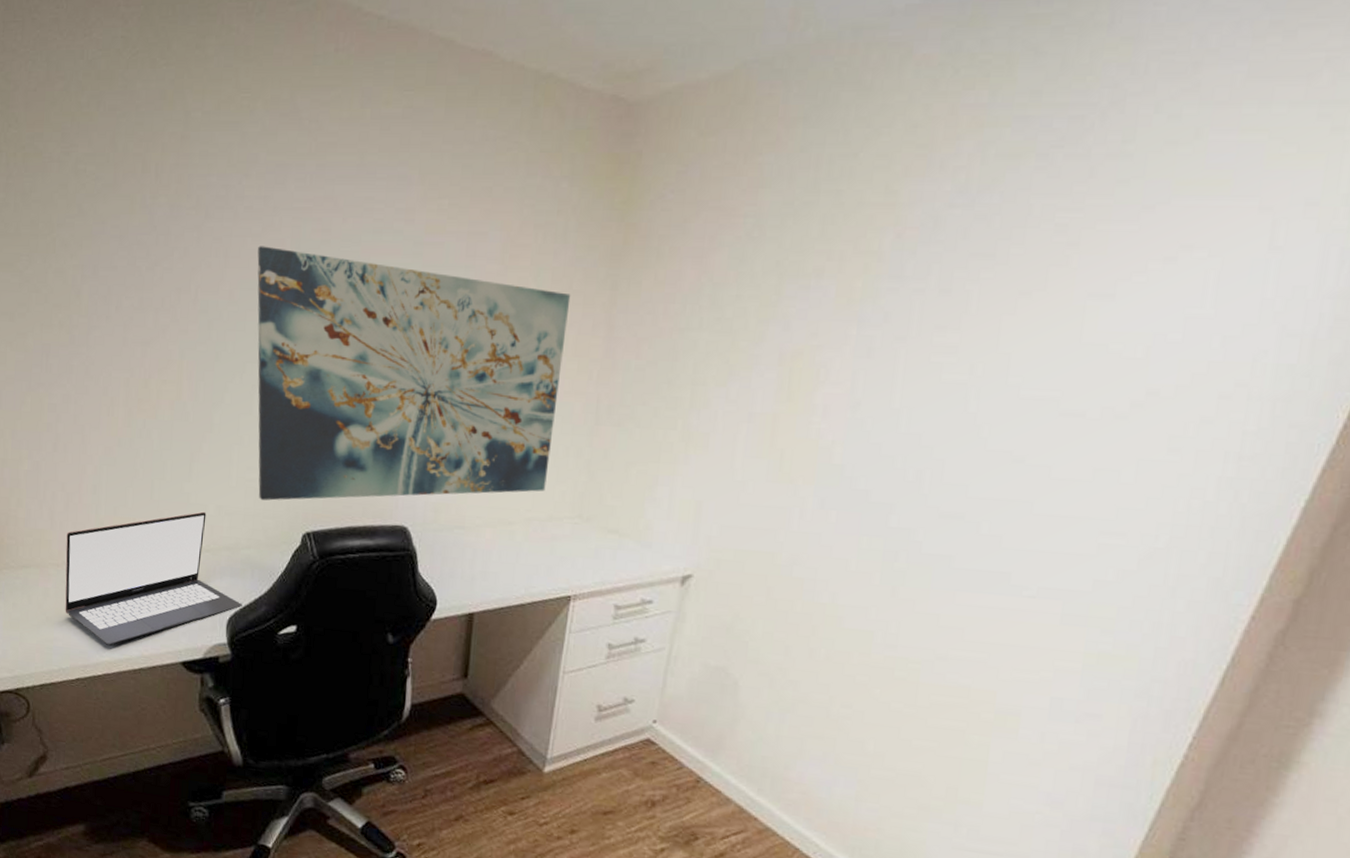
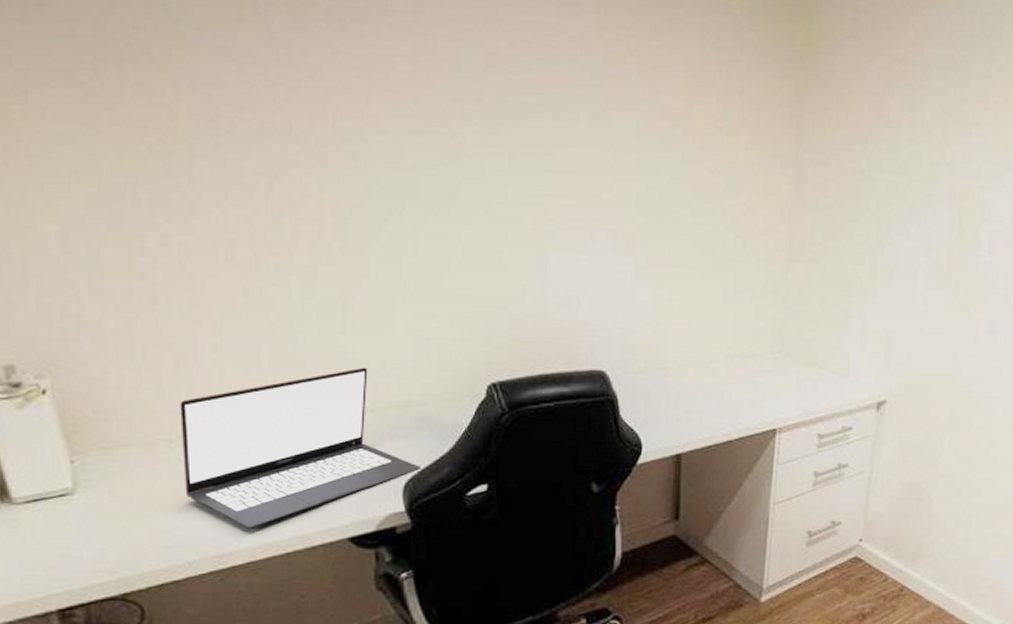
wall art: present [257,246,571,501] -> none [410,67,758,351]

